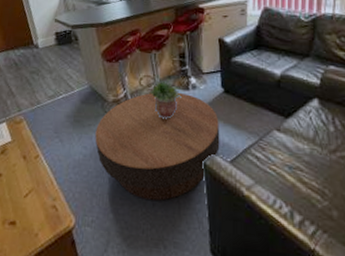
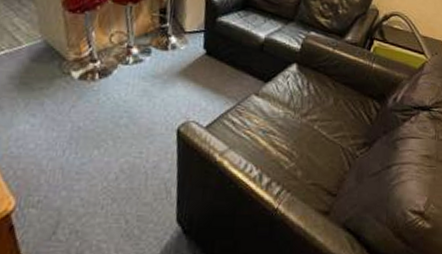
coffee table: present [95,92,220,201] -> none [47,52,198,172]
potted plant: present [149,78,181,119] -> none [121,36,159,82]

